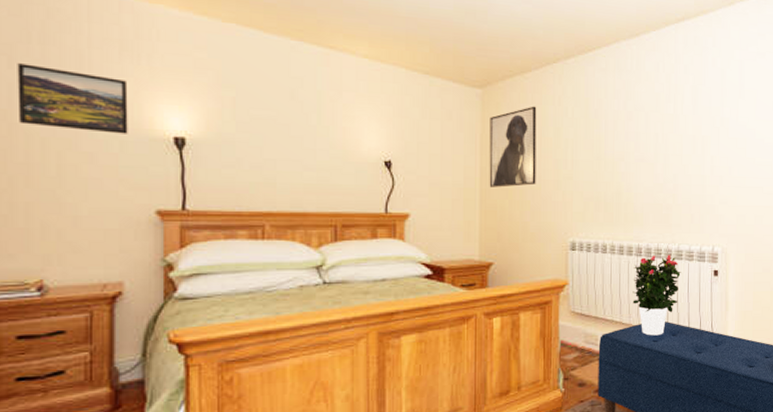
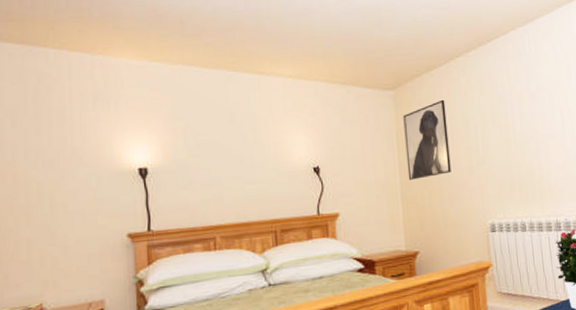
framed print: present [17,63,128,134] -> none [18,122,103,173]

